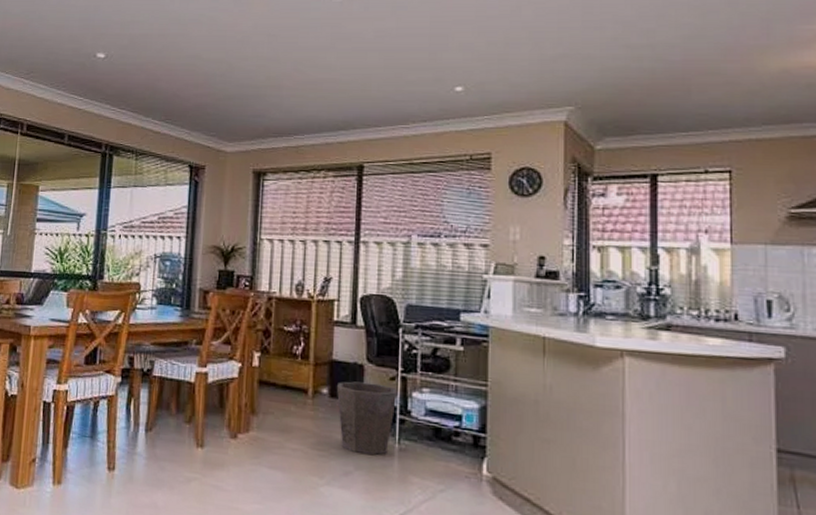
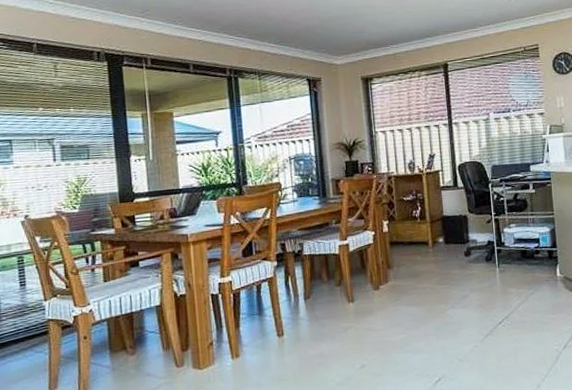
waste bin: present [336,381,398,456] -> none [449,227,494,281]

